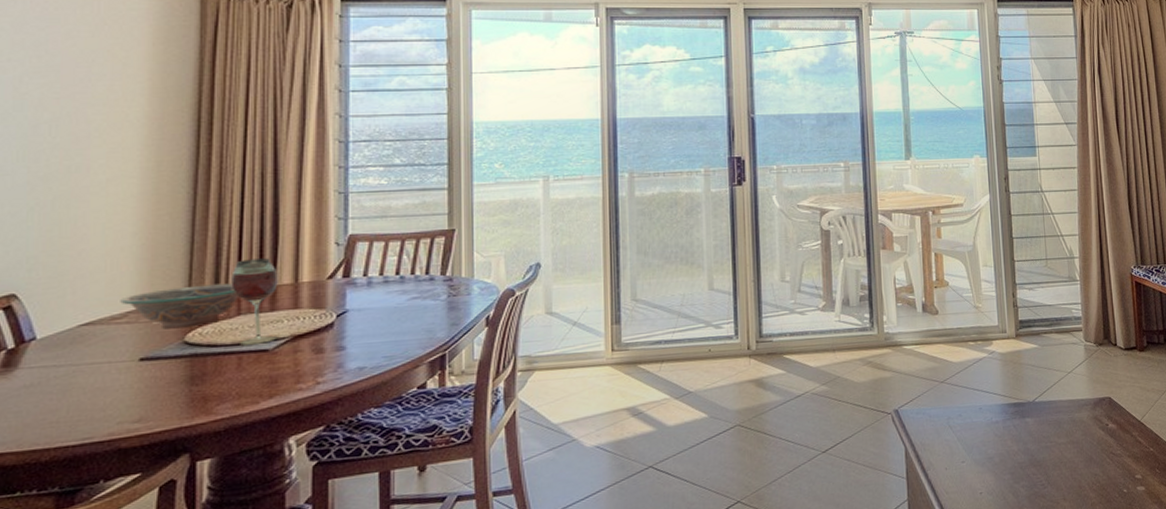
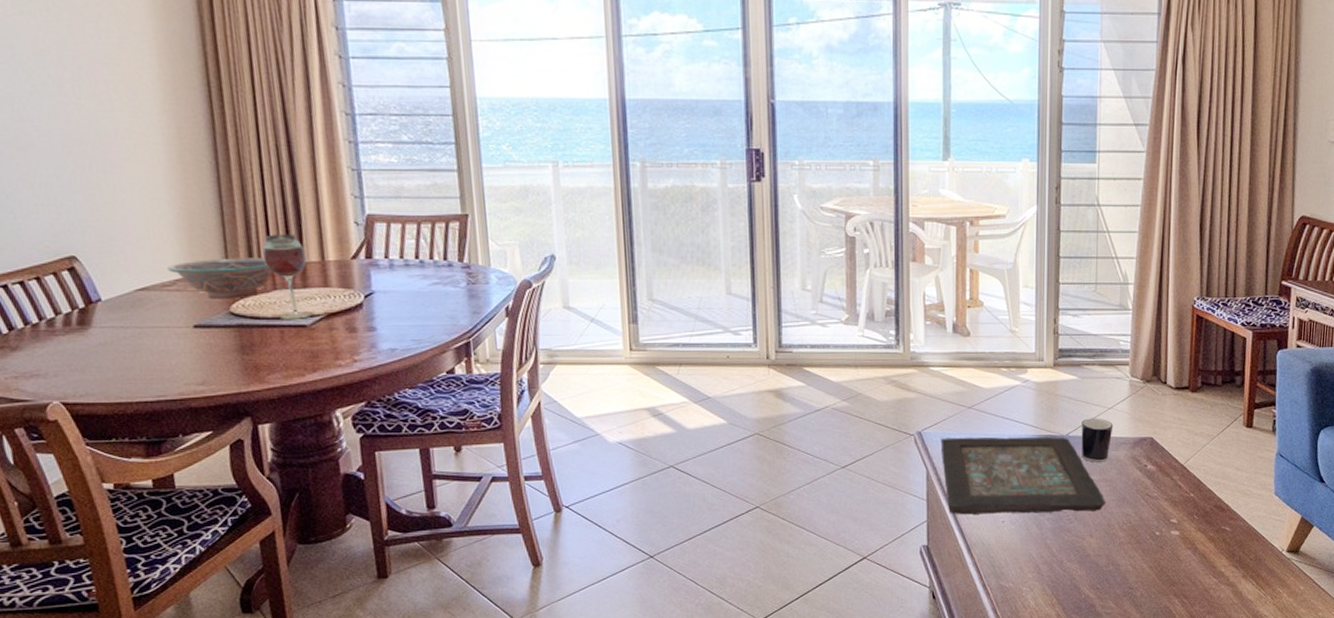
decorative tray: none [916,403,1076,490] -> present [940,437,1107,515]
mug: none [1045,382,1075,426] -> present [1081,418,1114,463]

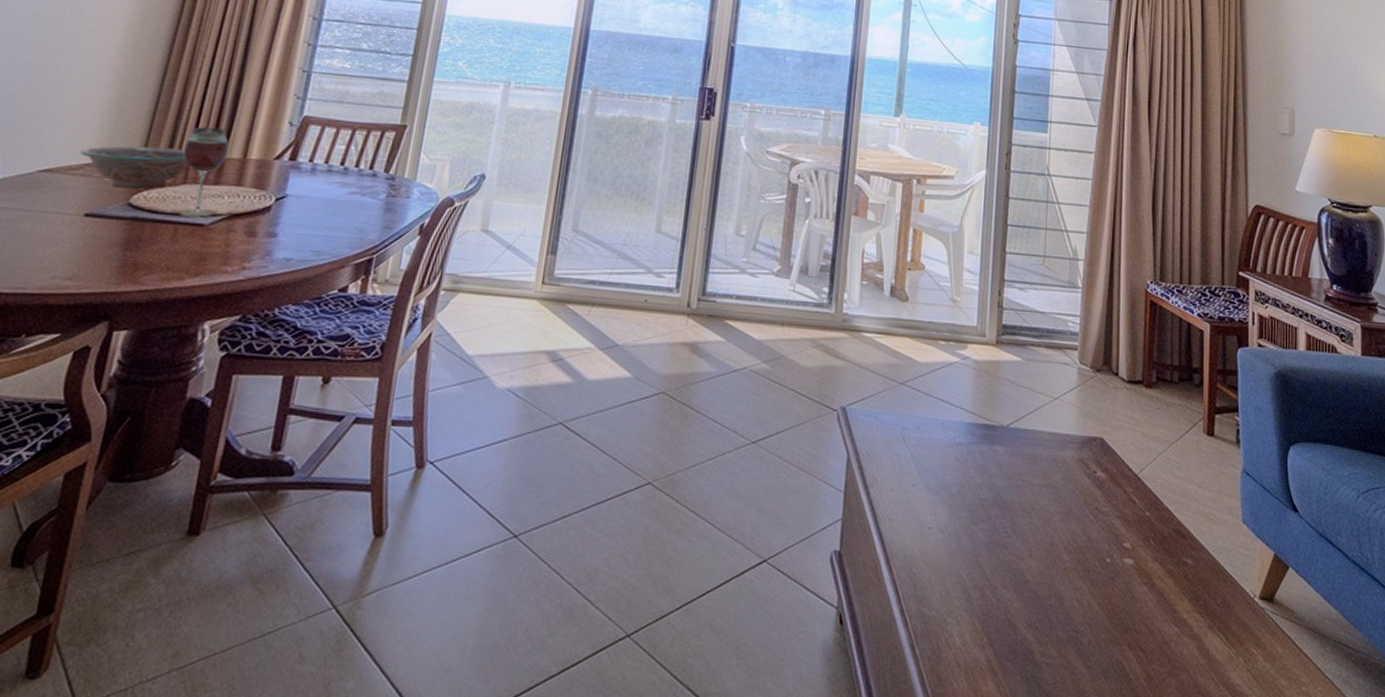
decorative tray: present [940,437,1107,515] -> none [866,416,1050,524]
mug: present [1081,418,1114,463] -> none [1023,408,1060,463]

